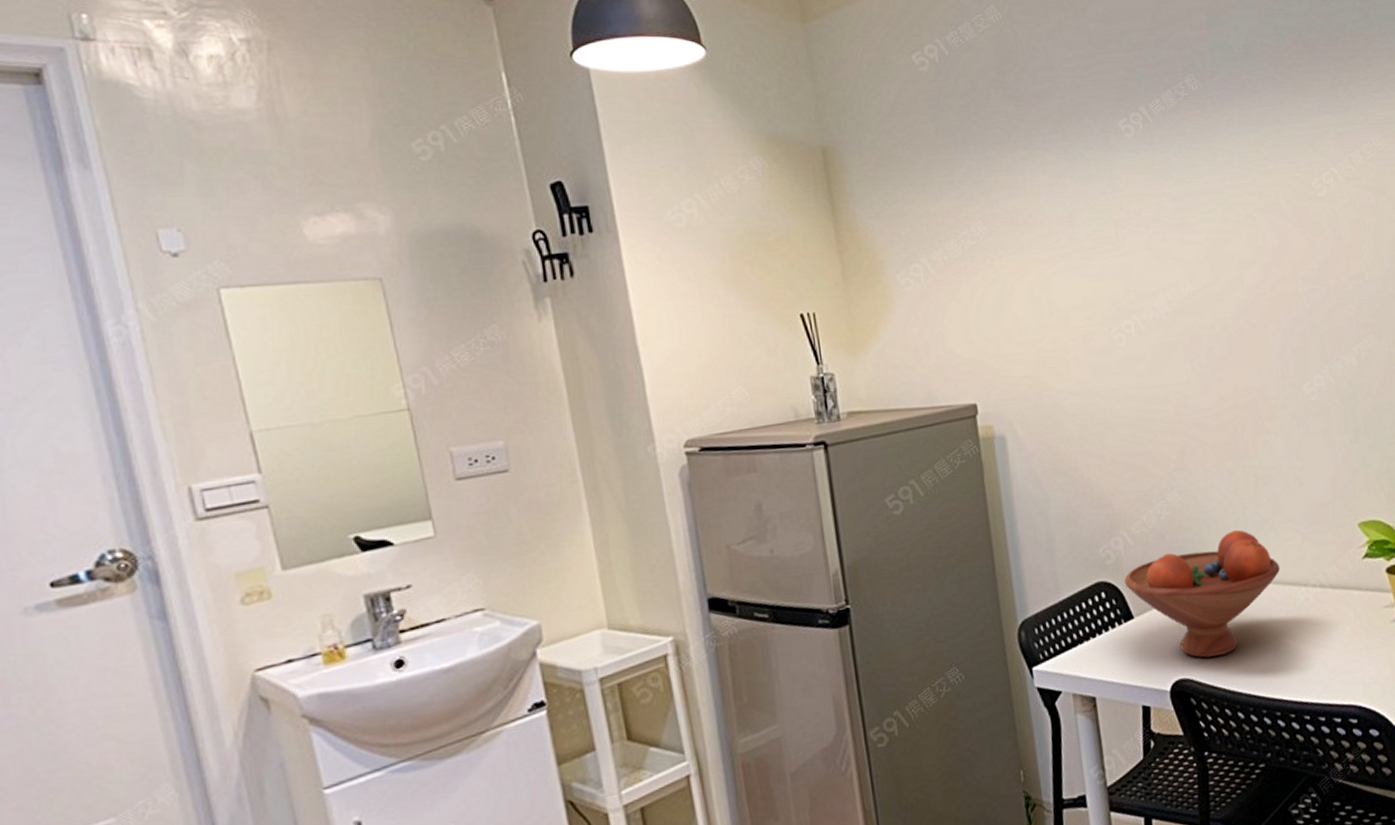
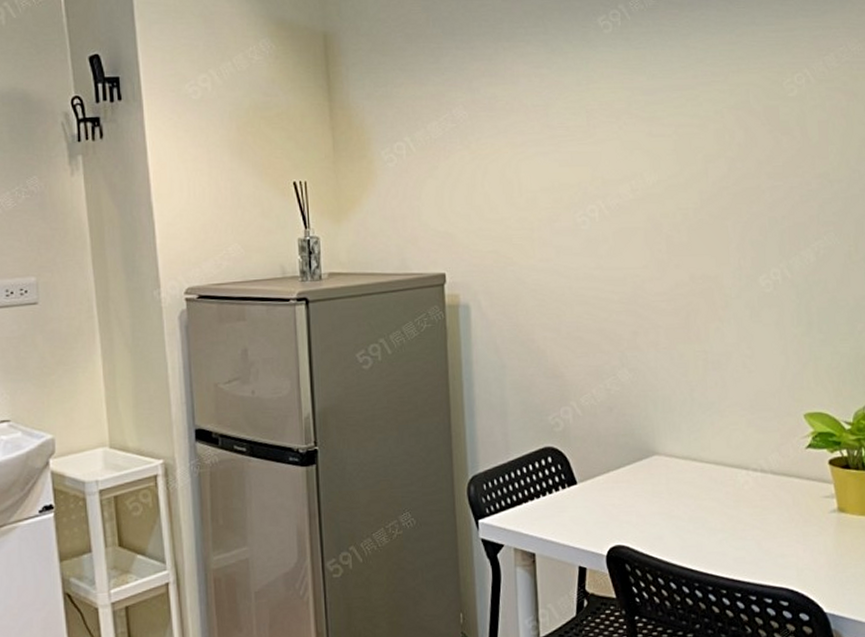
fruit bowl: present [1124,530,1280,658] -> none [571,410,722,528]

